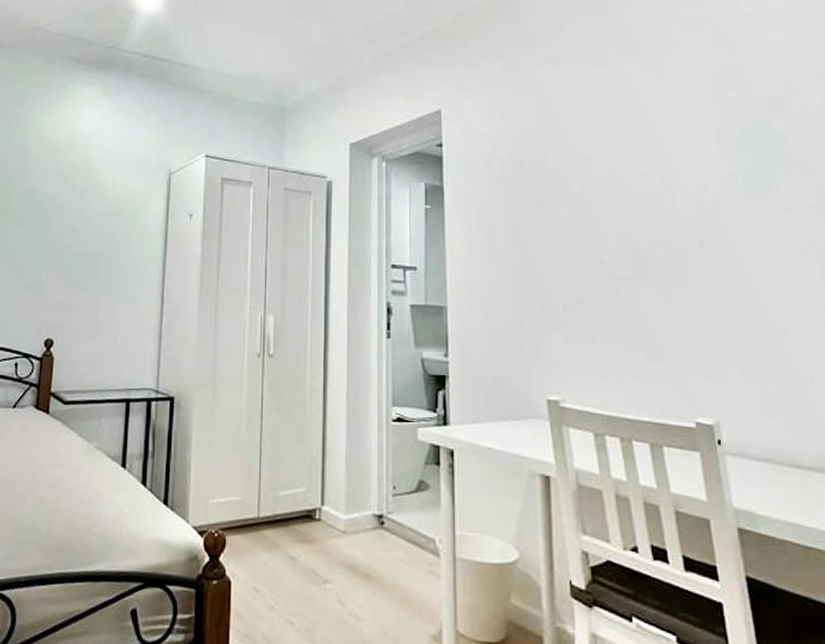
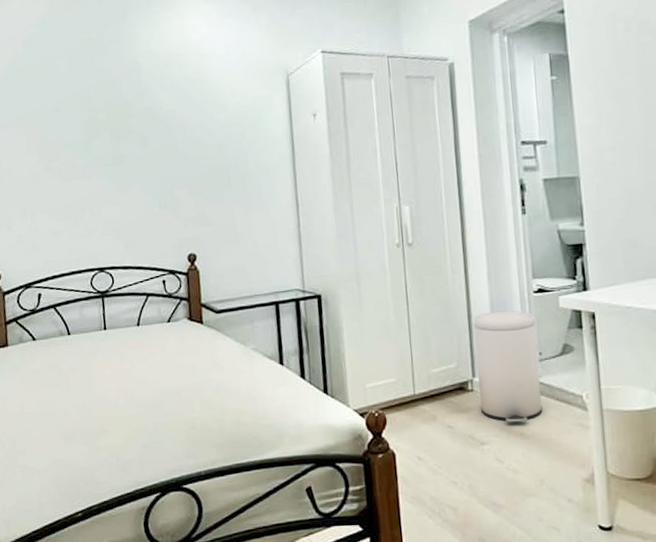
pedal bin: none [326,436,392,563] -> present [473,310,543,423]

